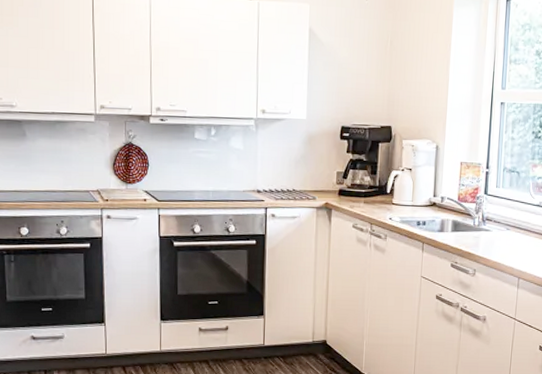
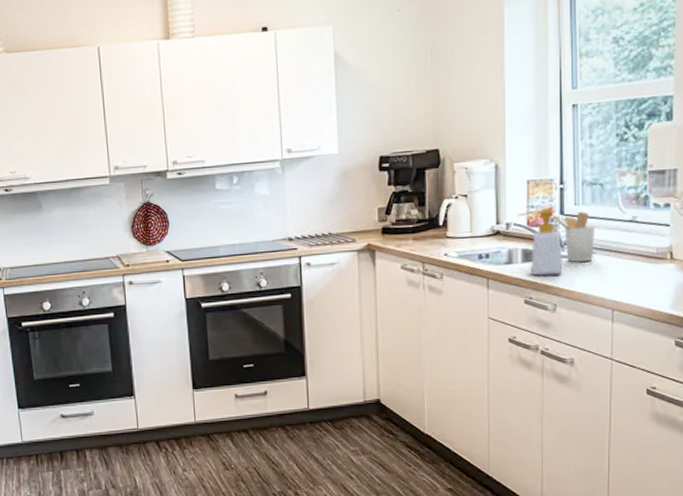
soap bottle: none [451,187,484,245] -> present [518,207,563,276]
utensil holder: none [478,193,510,236] -> present [552,211,595,262]

